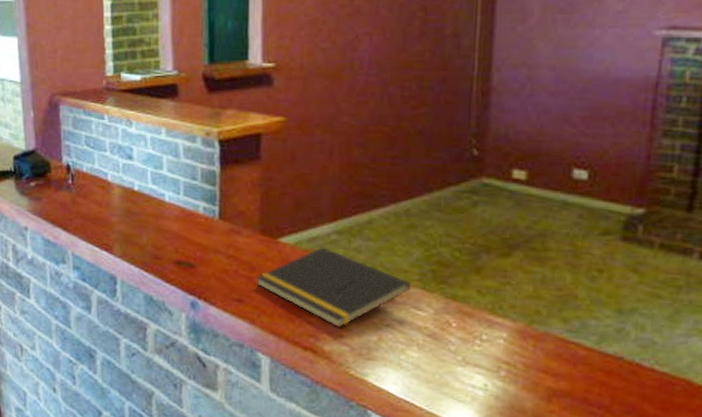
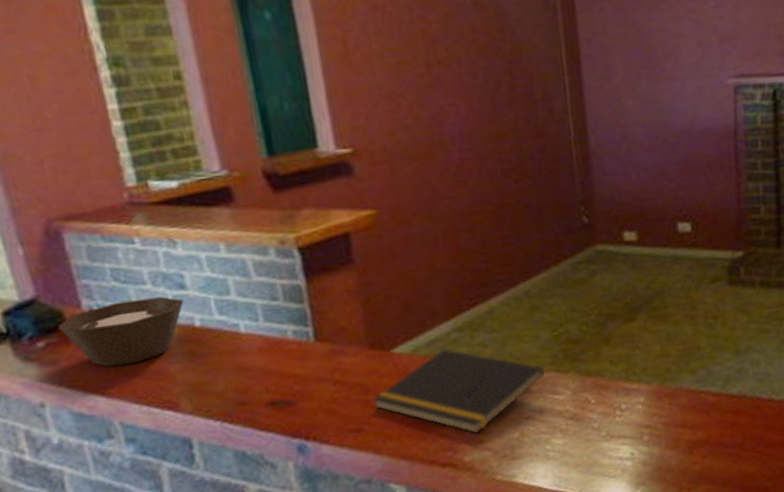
bowl: none [46,162,130,210] -> present [59,297,184,367]

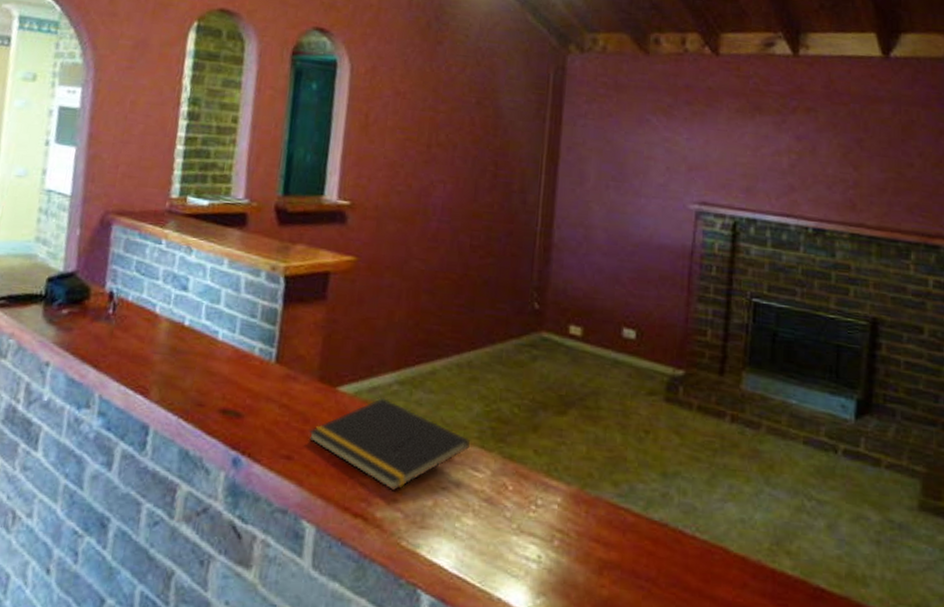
bowl: present [59,297,184,367] -> none [83,289,183,346]

